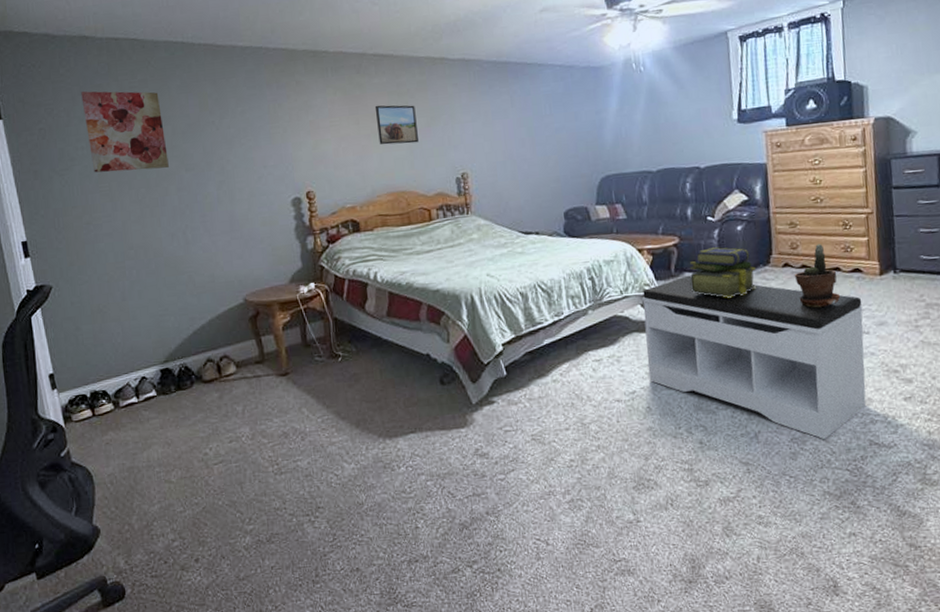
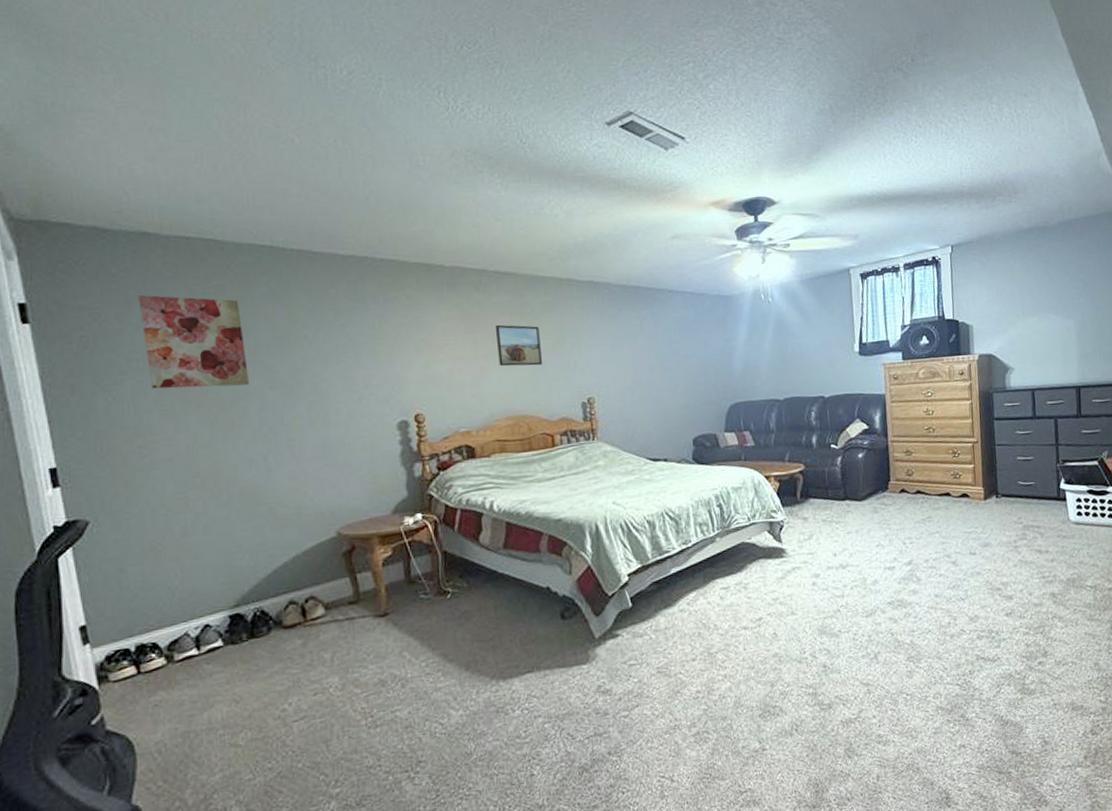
bench: present [642,275,867,440] -> none [769,501,974,657]
stack of books: present [689,247,756,298] -> none [814,474,876,523]
potted plant: present [795,244,841,308] -> none [911,471,951,531]

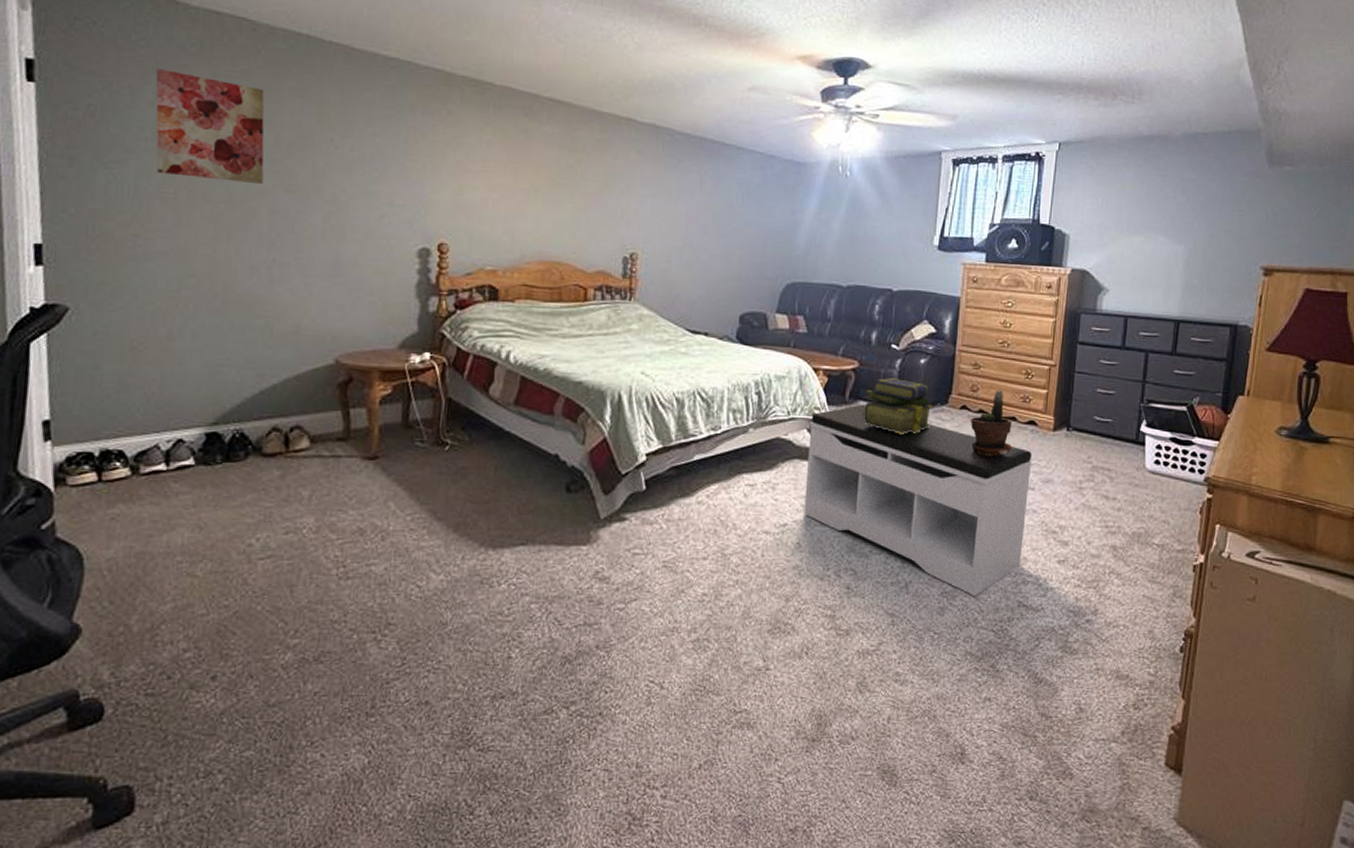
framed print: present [495,324,542,367] -> none [538,157,588,209]
bench: none [769,501,974,657] -> present [804,404,1032,597]
stack of books: none [814,474,876,523] -> present [862,378,932,434]
potted plant: none [911,471,951,531] -> present [971,390,1013,457]

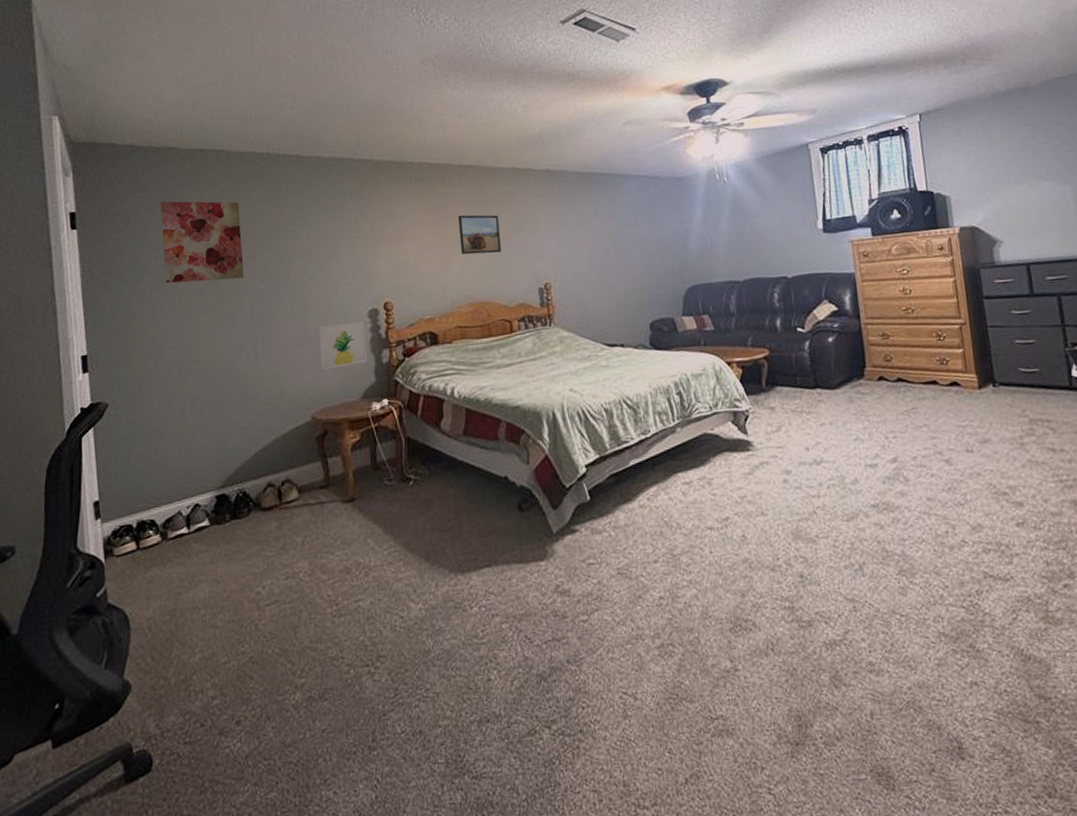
wall art: none [352,257,412,309] -> present [319,321,368,370]
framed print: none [538,157,588,209] -> present [457,214,501,255]
bench: present [804,404,1032,597] -> none [732,389,977,572]
stack of books: present [862,378,932,434] -> none [781,360,851,414]
potted plant: present [971,390,1013,457] -> none [891,356,940,424]

